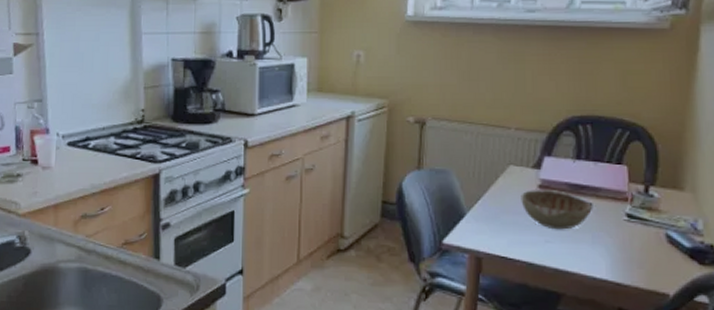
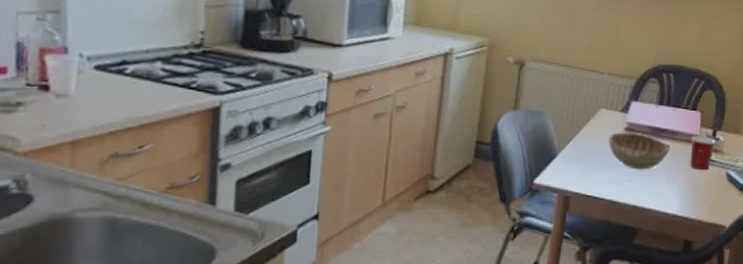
mug: none [618,193,649,232] -> present [690,136,715,171]

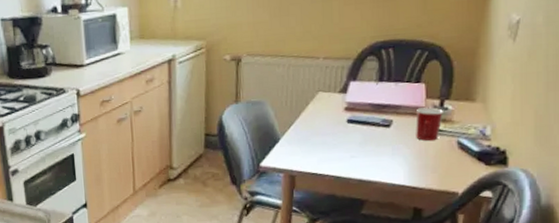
decorative bowl: present [608,132,669,170] -> none [329,111,392,146]

